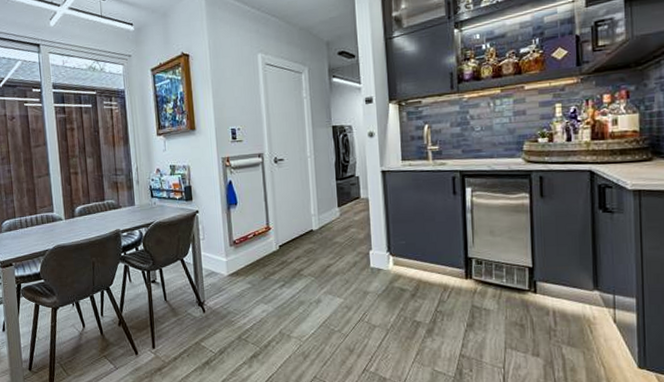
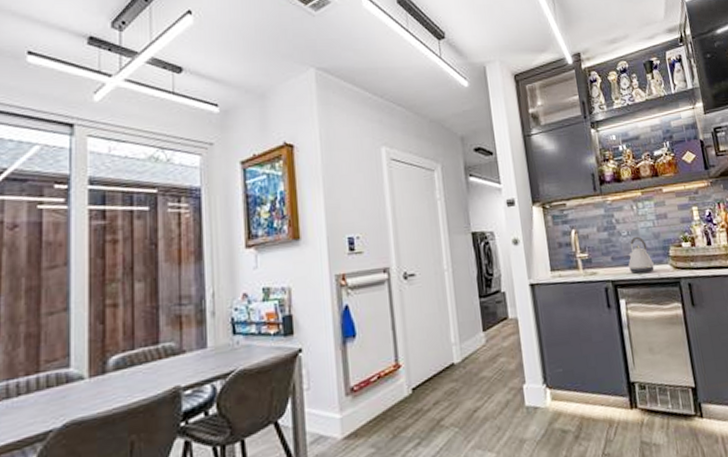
kettle: none [478,131,506,166] -> present [628,236,655,274]

